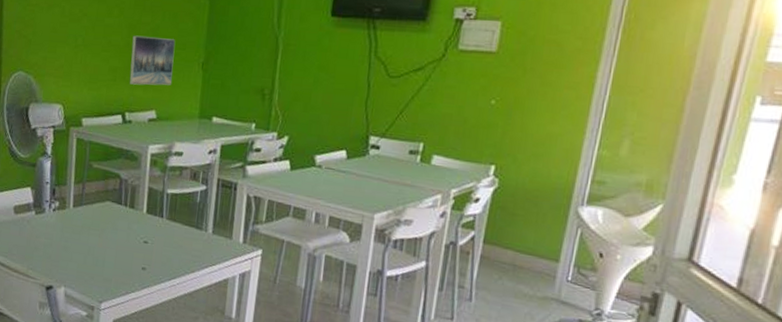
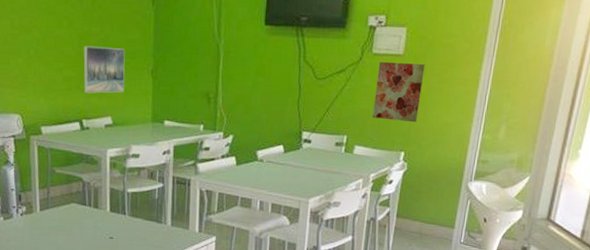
wall art: none [456,59,524,132] -> present [373,61,425,123]

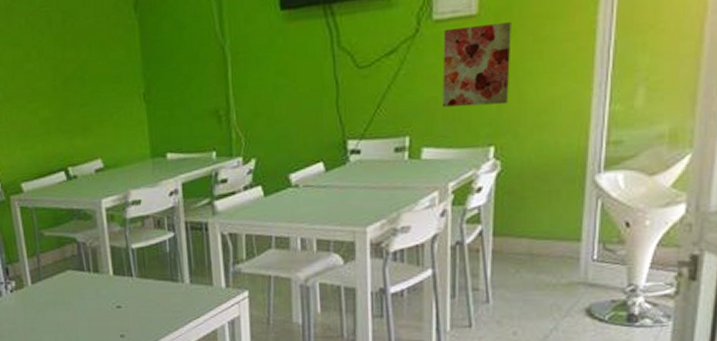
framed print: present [83,45,125,94] -> none [59,72,114,135]

